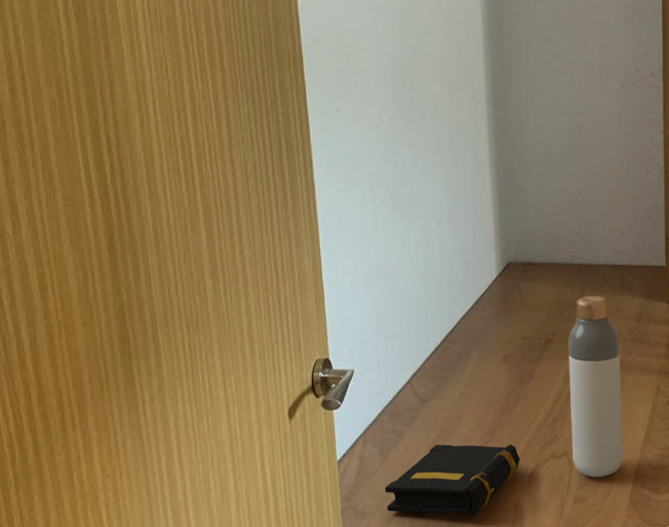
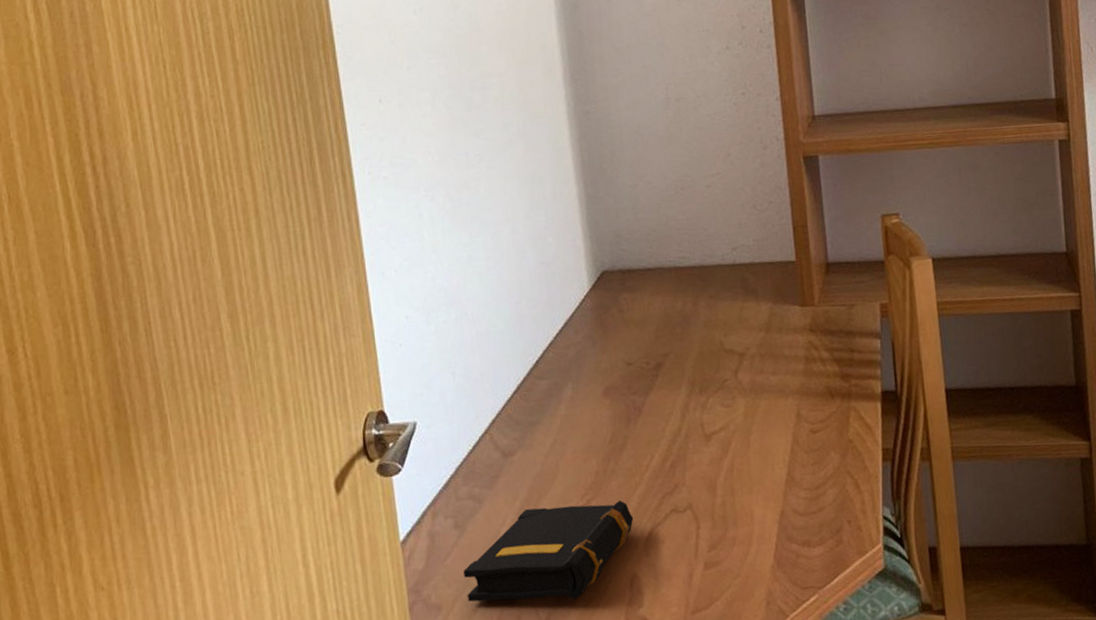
bottle: present [568,296,623,477] -> none [683,303,762,534]

